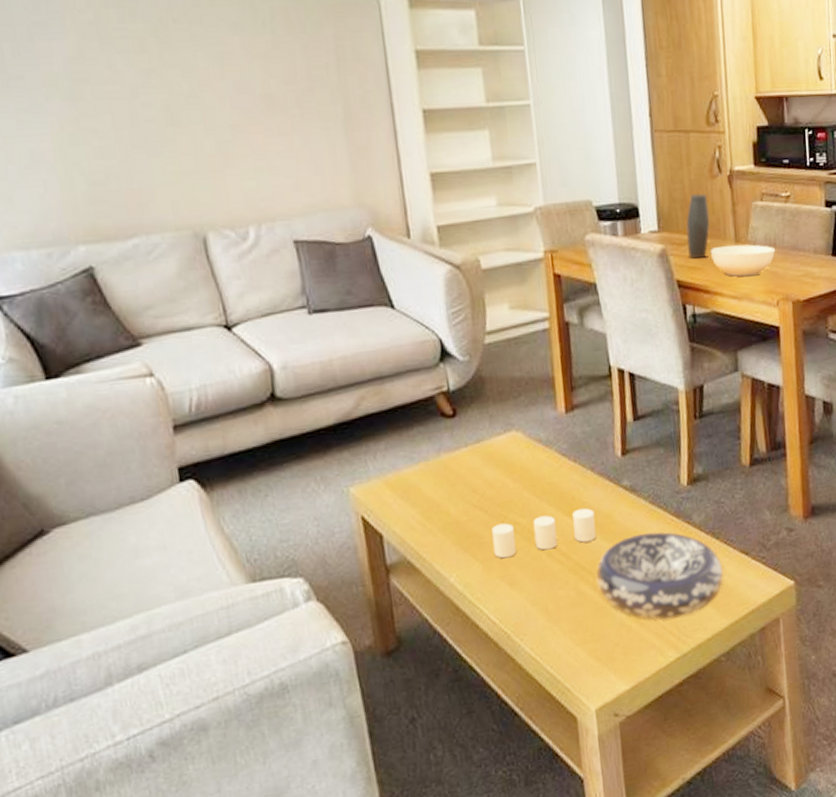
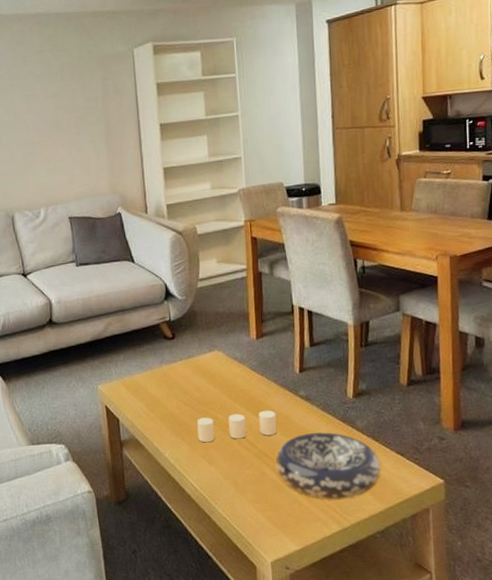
vase: present [686,193,710,259] -> none [359,174,380,224]
bowl: present [710,244,776,277] -> none [378,212,437,238]

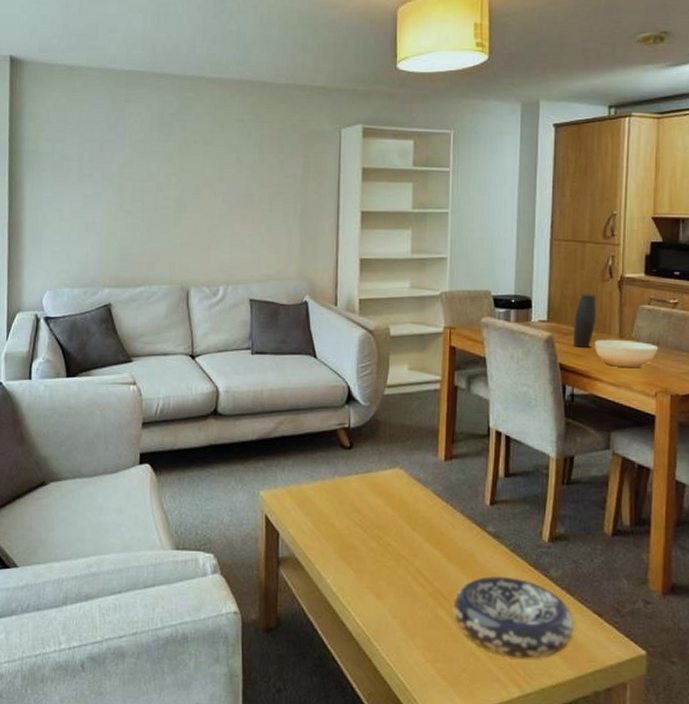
candle: present [197,410,277,443] -> none [367,542,459,574]
vase: none [359,174,380,224] -> present [573,292,597,348]
bowl: none [378,212,437,238] -> present [594,340,659,368]

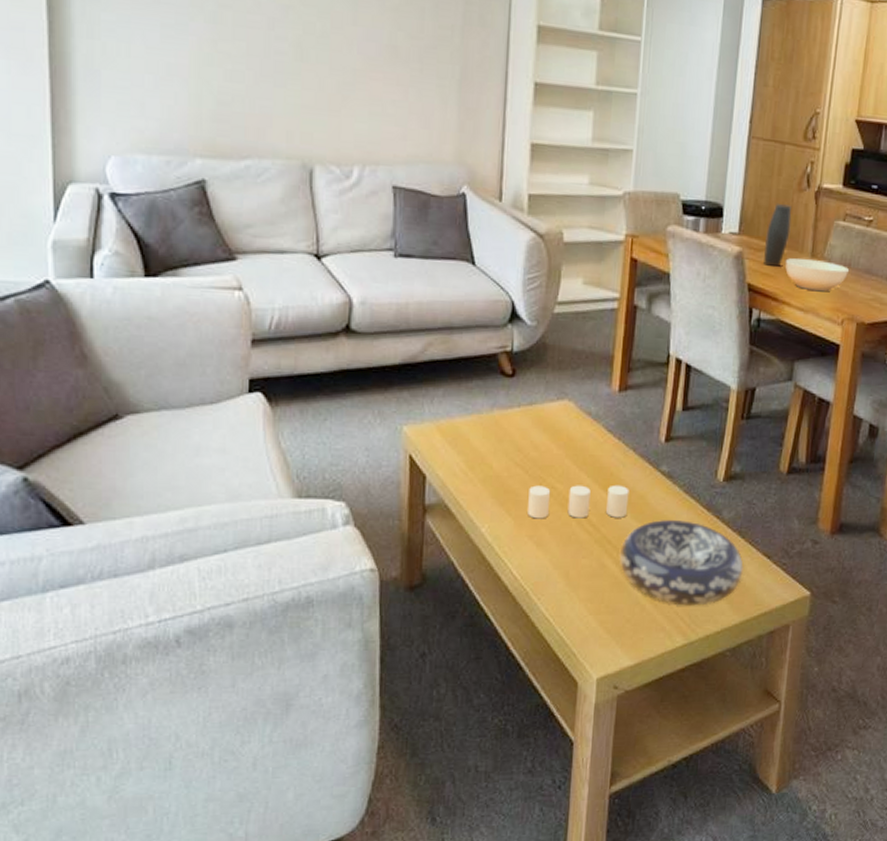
candle: none [367,542,459,574] -> present [528,484,629,519]

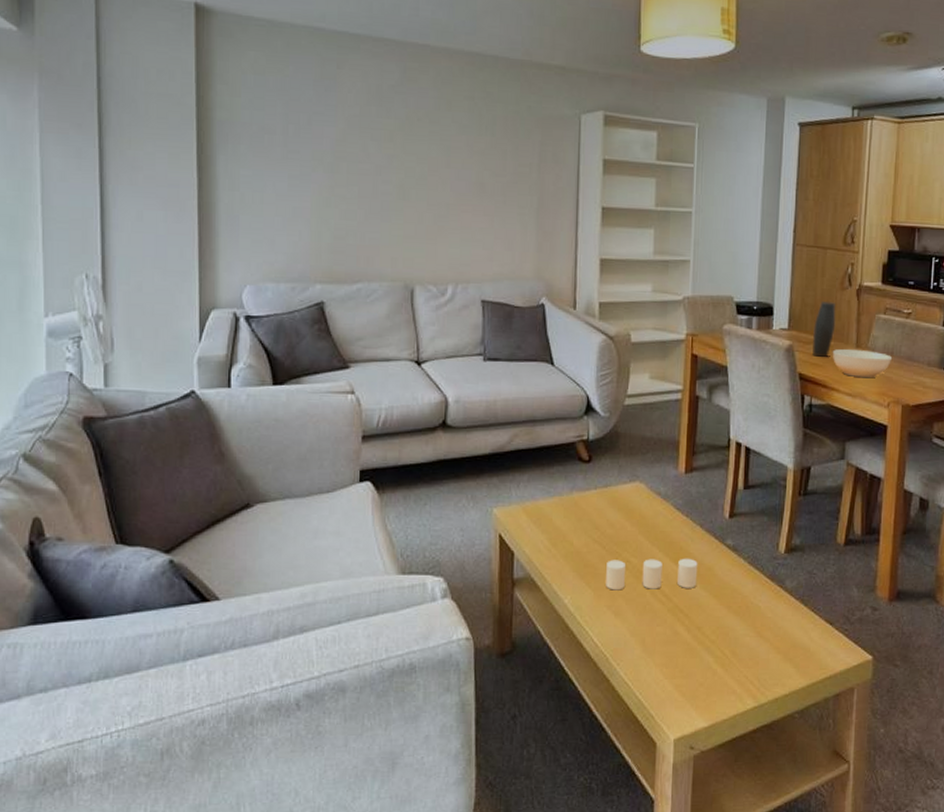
decorative bowl: present [619,520,744,606] -> none [690,590,807,670]

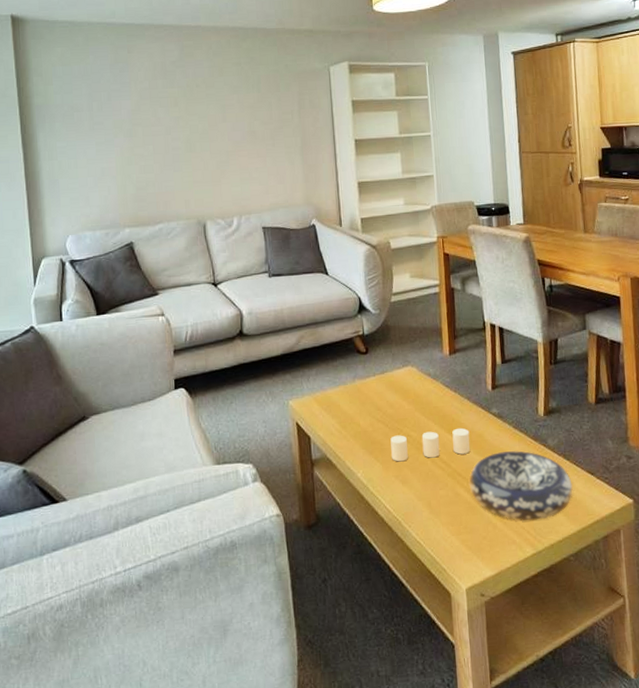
decorative bowl: none [690,590,807,670] -> present [468,451,573,521]
vase: present [812,300,836,357] -> none [545,196,564,244]
bowl: present [832,349,893,378] -> none [564,234,617,259]

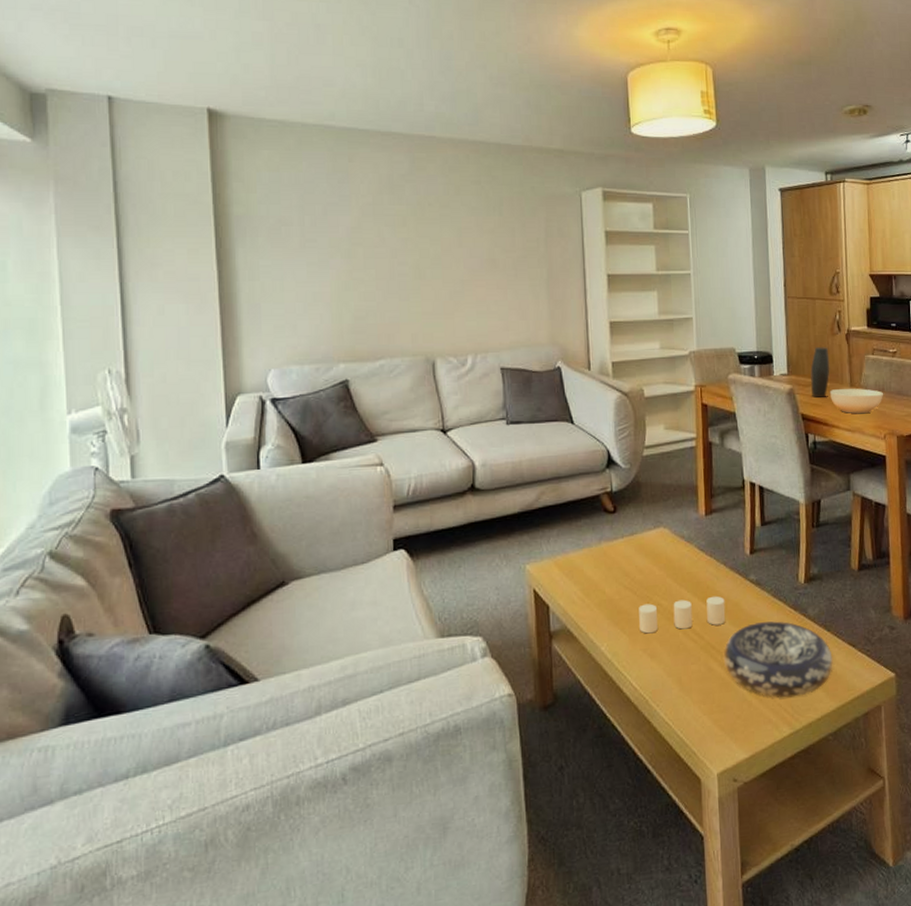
vase: none [545,196,564,244] -> present [810,346,830,398]
bowl: none [564,234,617,259] -> present [829,388,884,414]

